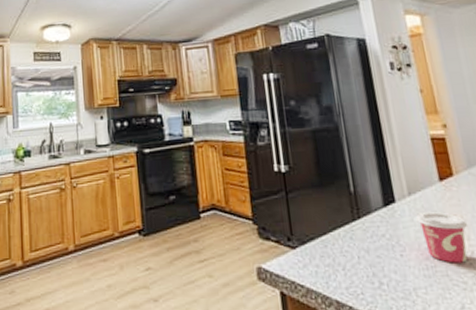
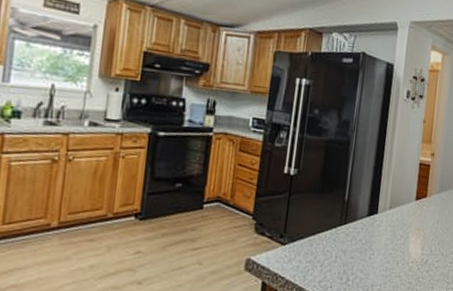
cup: present [416,211,468,263] -> none [389,223,425,268]

